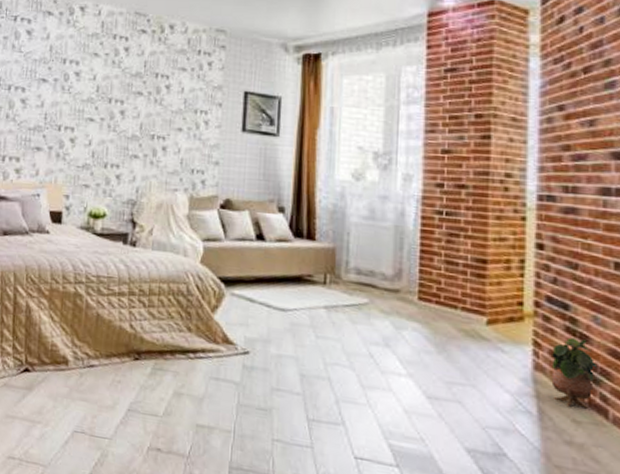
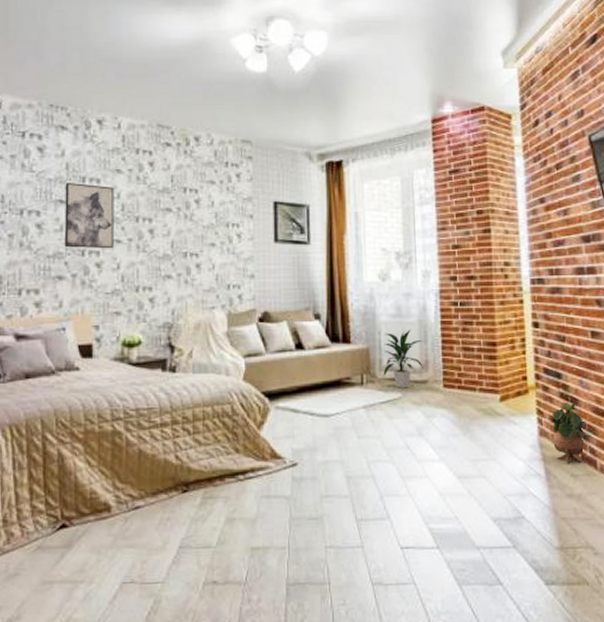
wall art: none [44,64,91,127] -> present [64,183,114,249]
indoor plant: none [349,234,399,295] -> present [383,329,424,389]

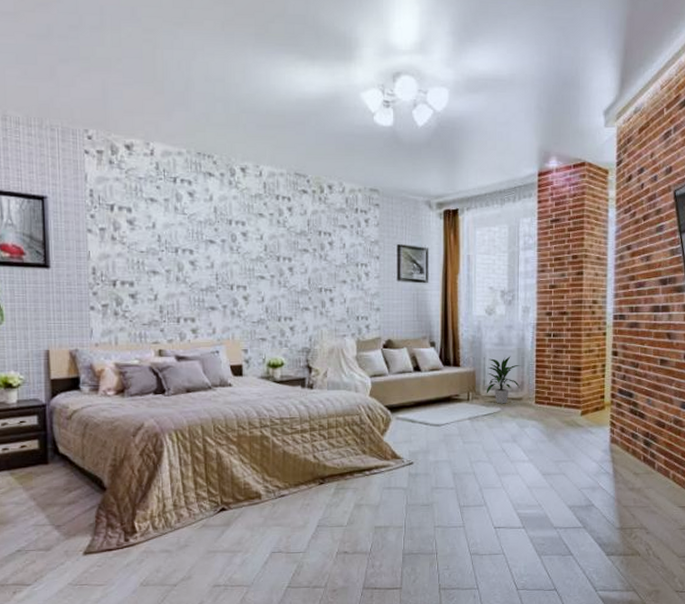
wall art: present [64,183,114,249] -> none [214,225,258,284]
potted plant: present [552,402,586,463] -> none [621,417,650,464]

